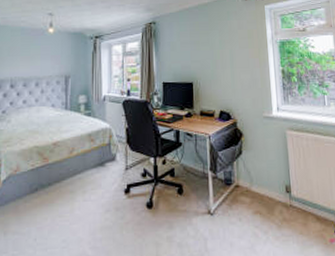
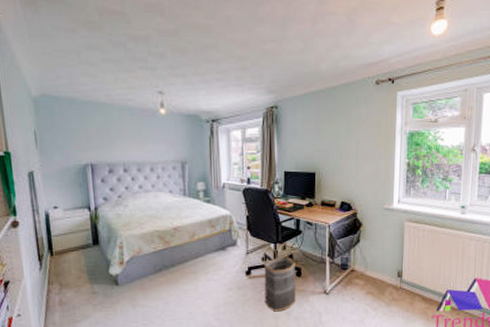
basket: none [142,157,179,238] -> present [263,243,297,312]

